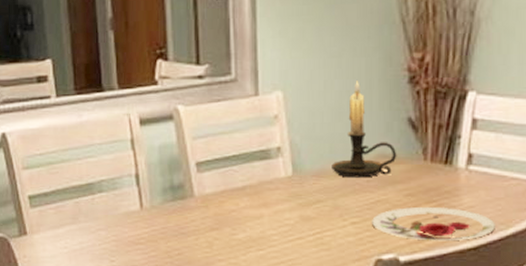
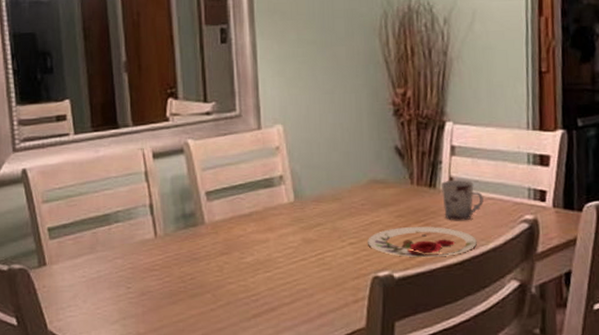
candle holder: present [332,80,397,178] -> none [329,114,387,202]
cup: none [458,156,506,203] -> present [440,179,484,221]

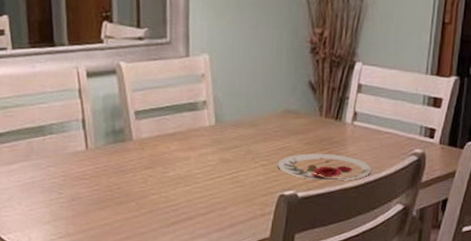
cup: present [440,179,484,221] -> none [345,114,382,151]

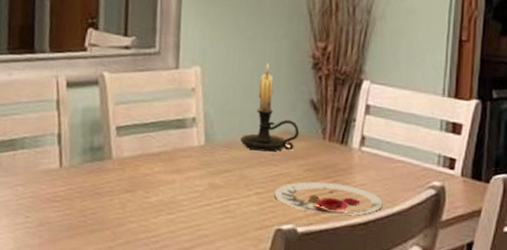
candle holder: none [247,49,299,129] -> present [240,62,300,152]

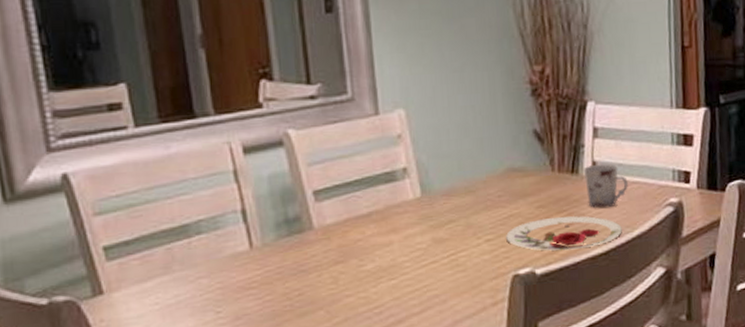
candle holder: present [240,62,300,152] -> none [461,95,526,195]
cup: none [352,138,393,182] -> present [583,163,628,209]

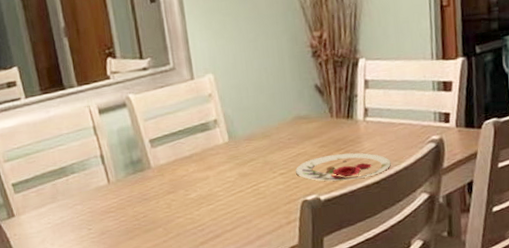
cup: present [583,163,628,209] -> none [357,109,395,147]

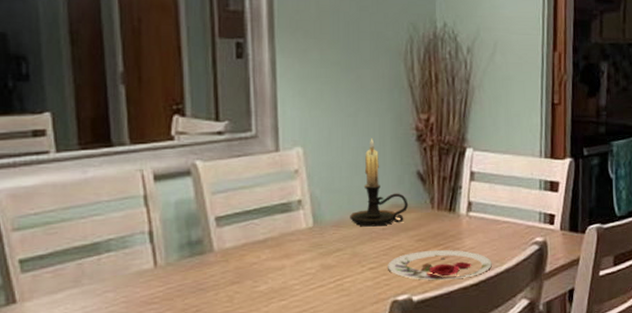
candle holder: none [259,59,310,138] -> present [350,138,409,227]

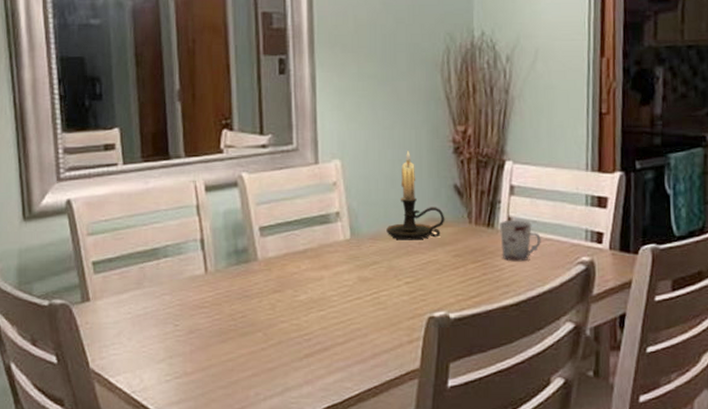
plate: present [388,249,492,281] -> none [424,266,533,298]
cup: none [460,204,499,244] -> present [499,220,541,262]

